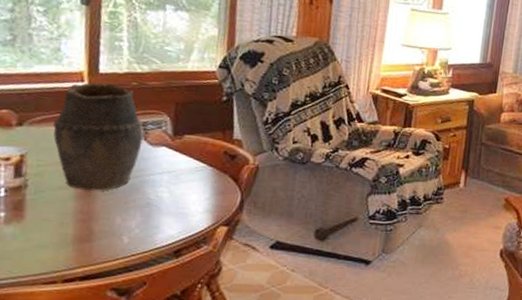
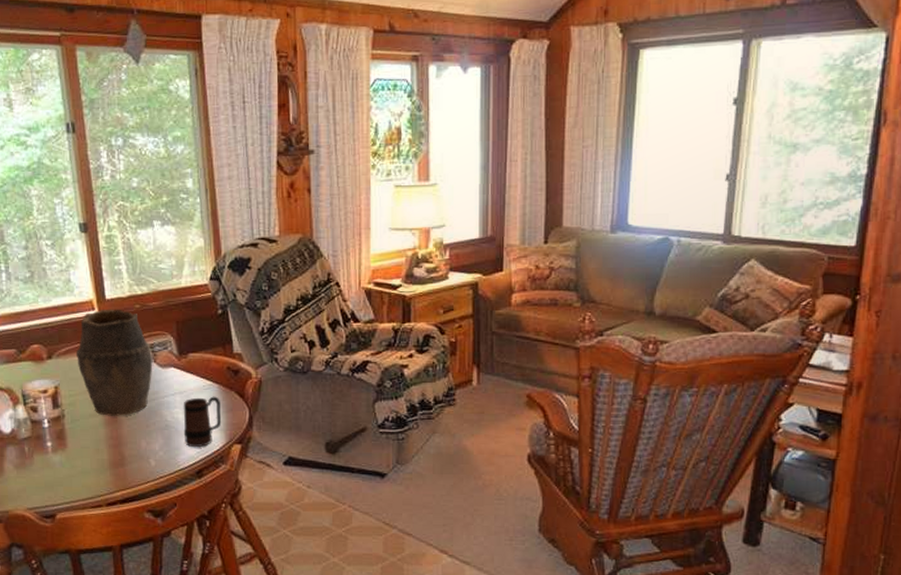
mug: none [166,178,212,227] -> present [183,396,222,448]

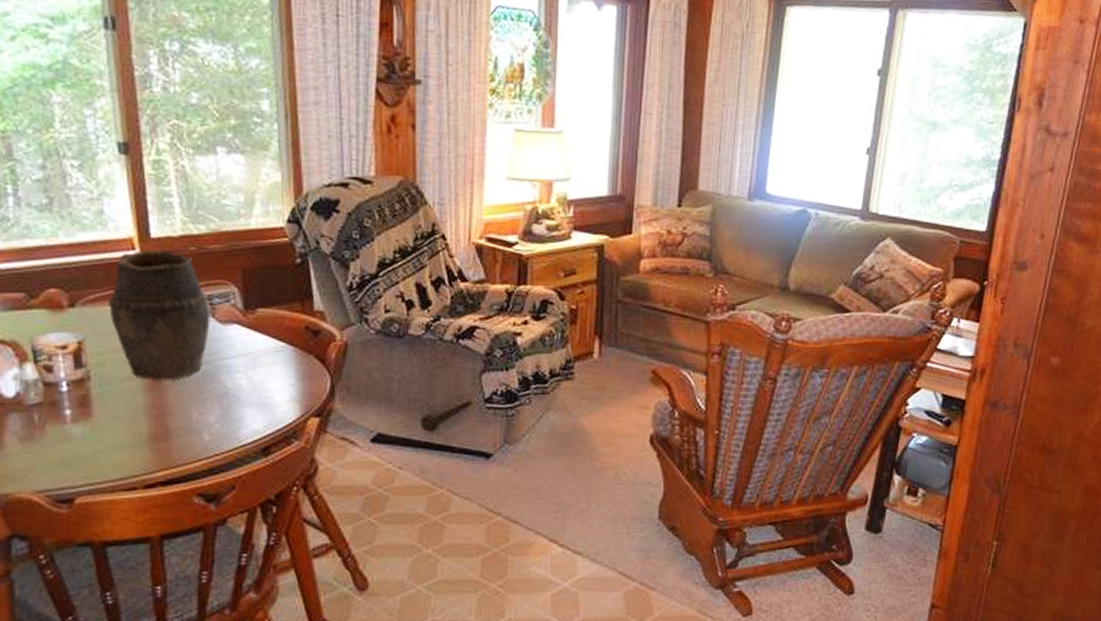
mug: present [183,396,222,448] -> none [247,360,296,420]

